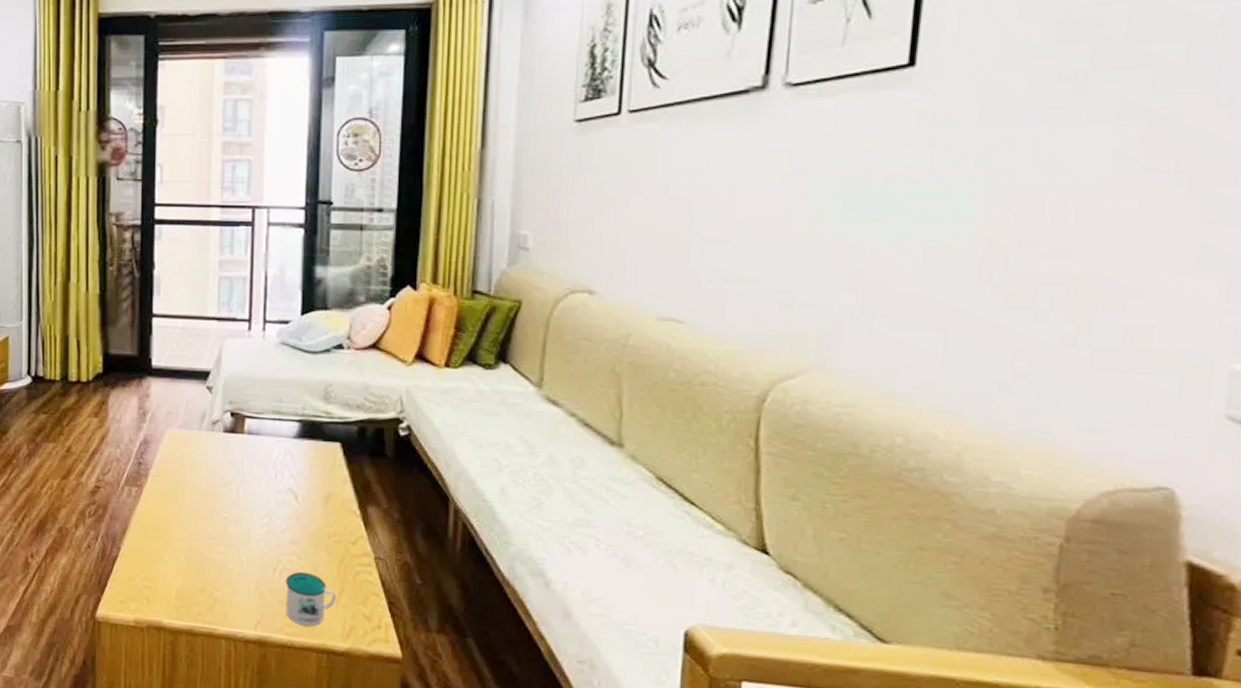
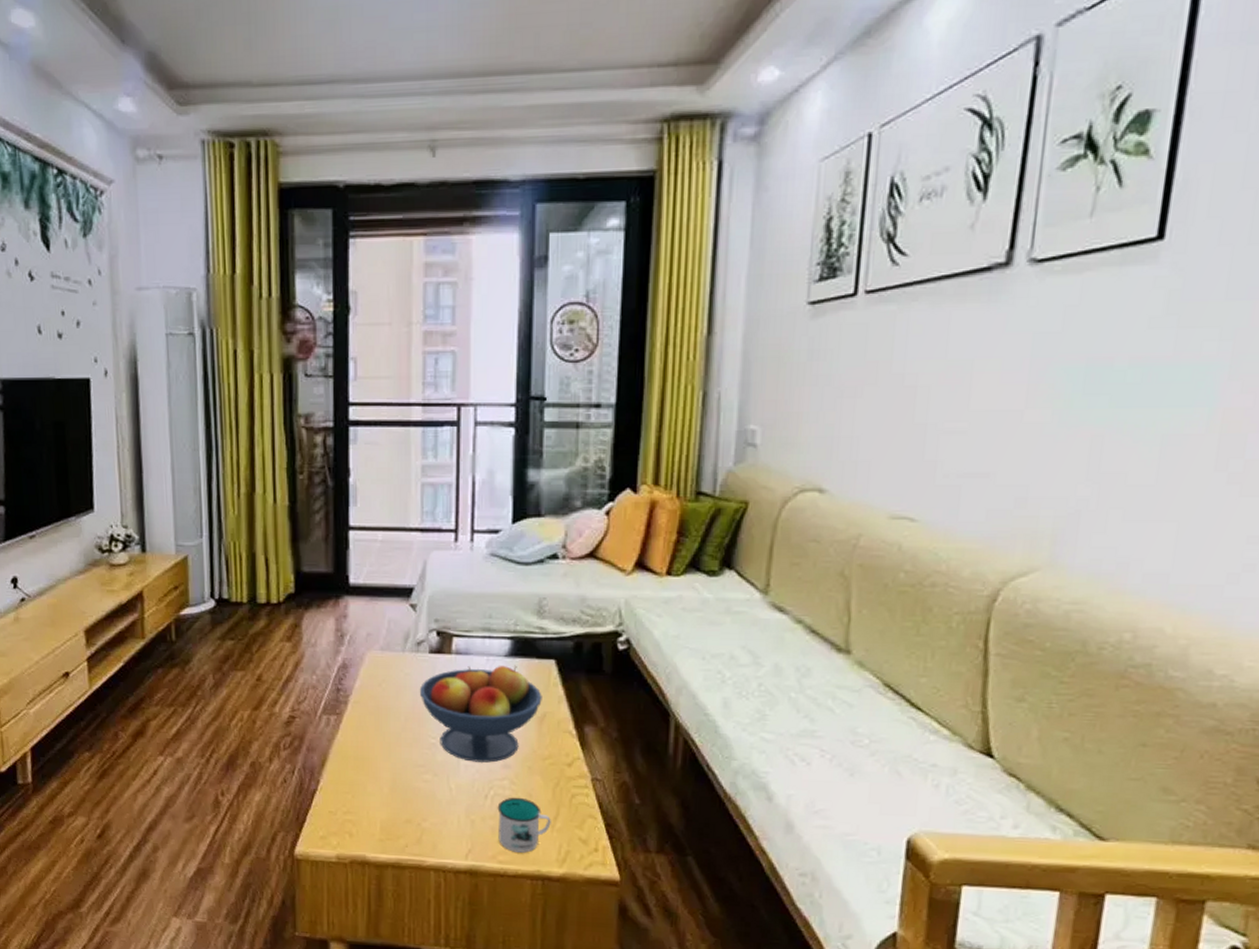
fruit bowl: none [213,446,328,538] -> present [419,665,542,763]

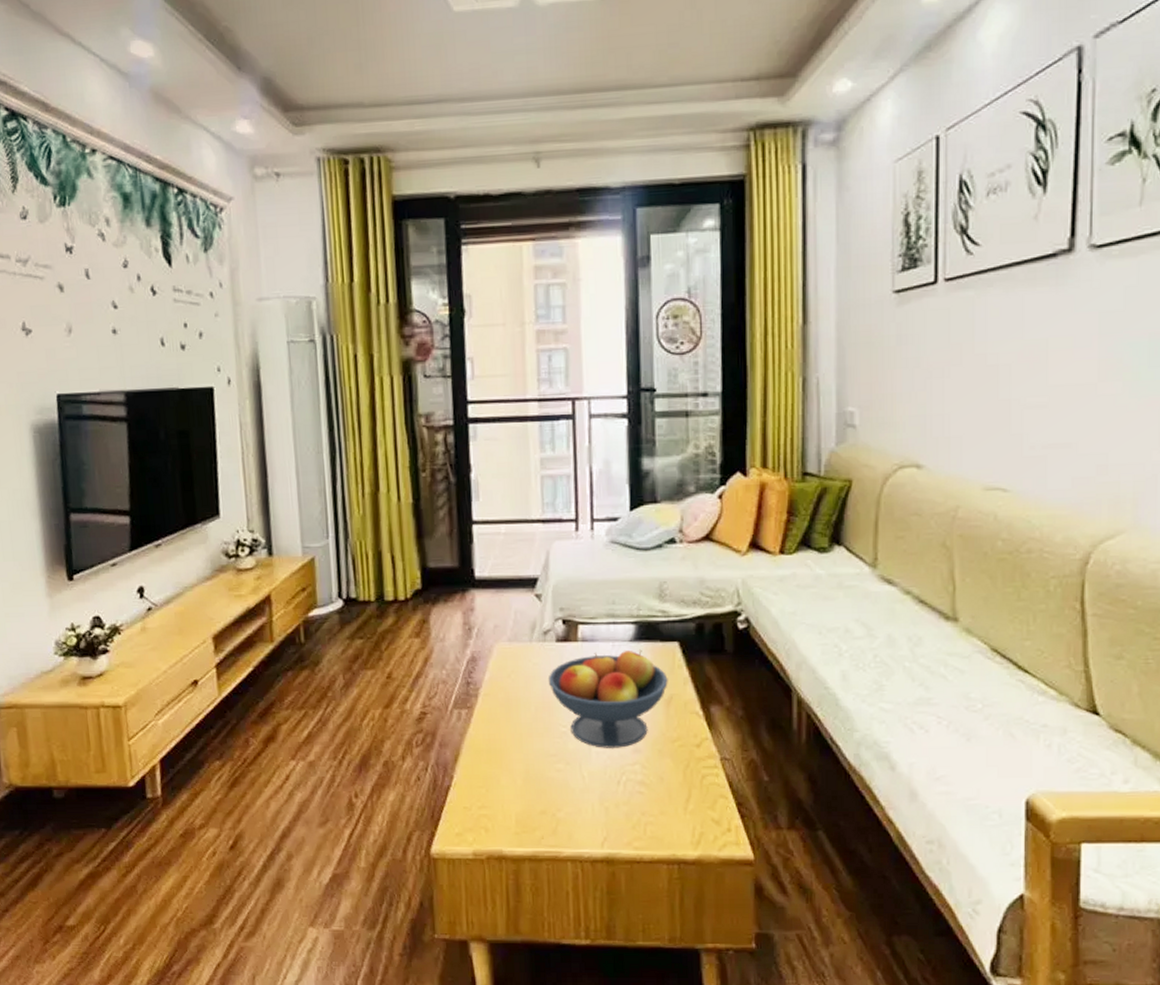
mug: present [497,797,551,853] -> none [630,781,684,837]

